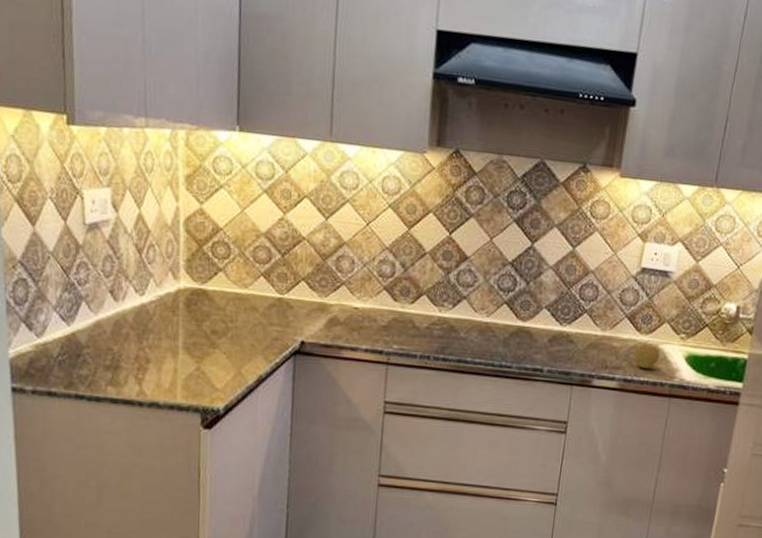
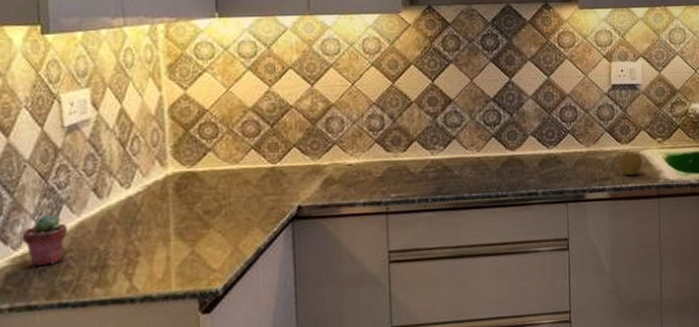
potted succulent: none [44,308,85,357] -> present [22,214,67,267]

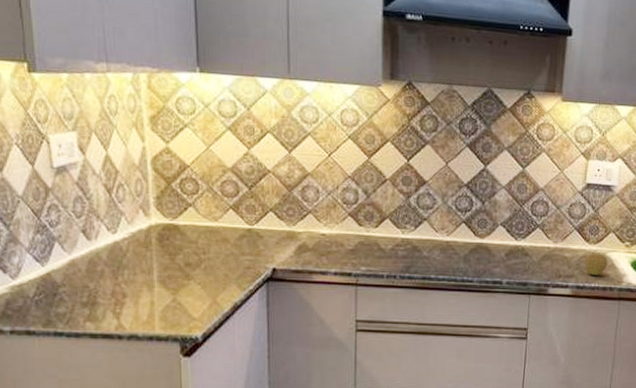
potted succulent: present [22,214,67,267] -> none [18,249,60,297]

